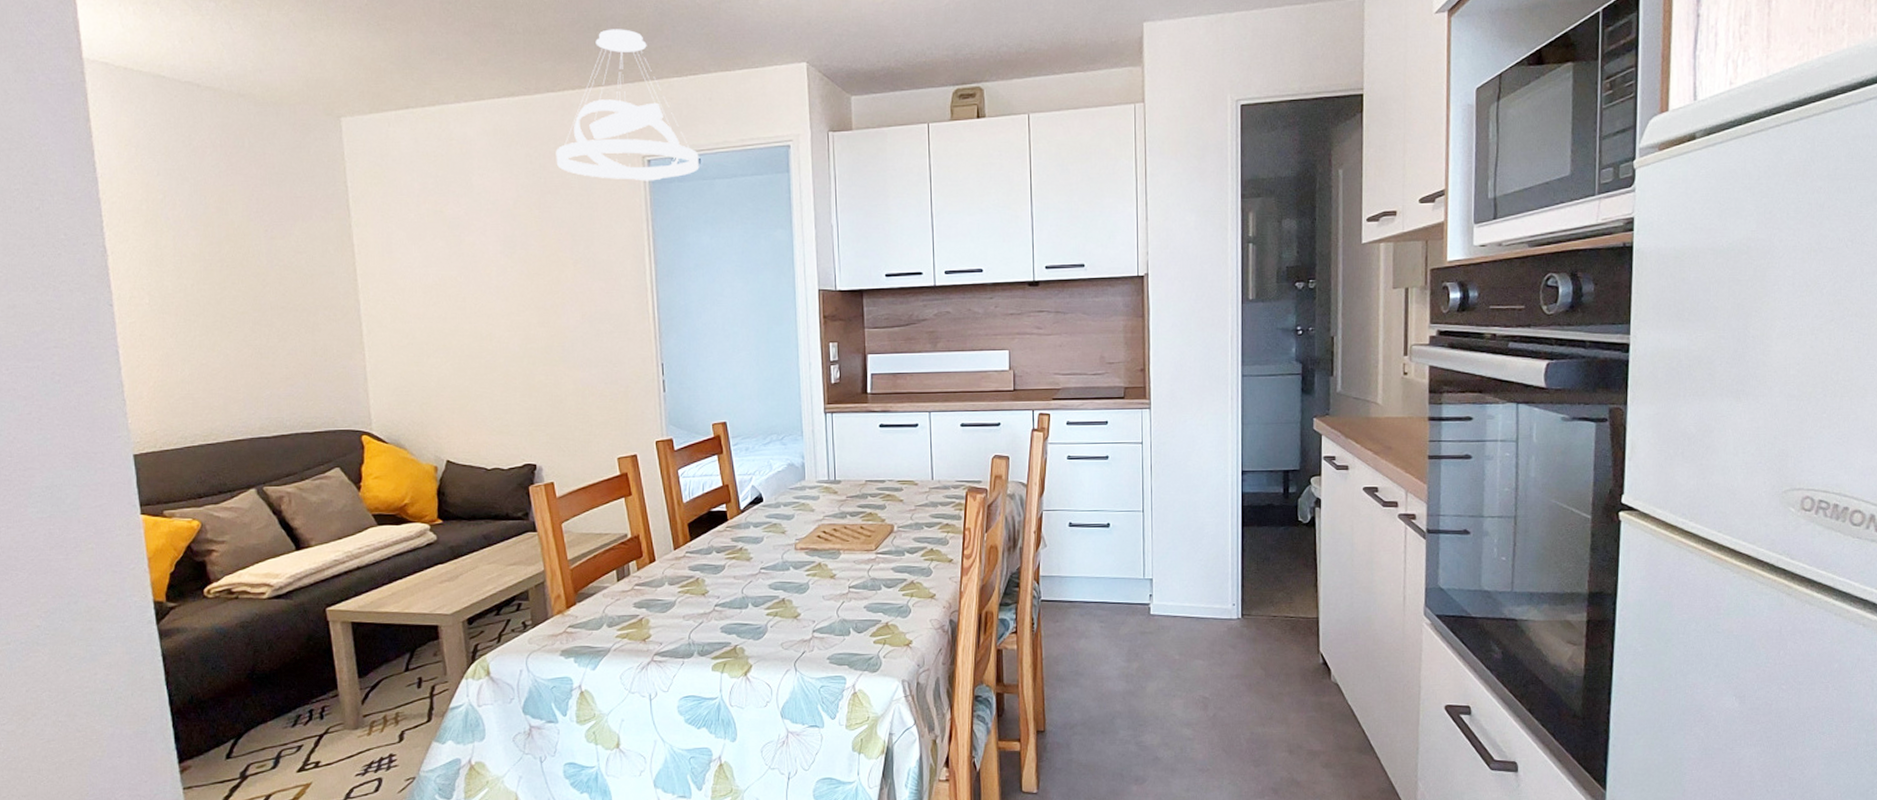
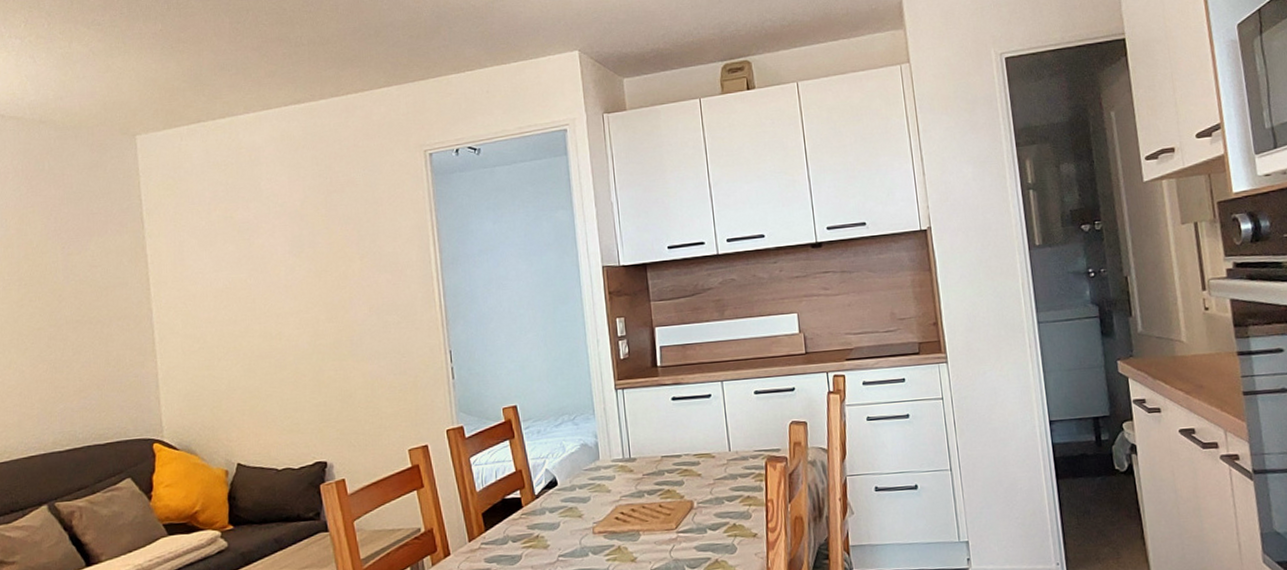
pendant light: present [556,29,699,181] -> none [340,33,480,174]

